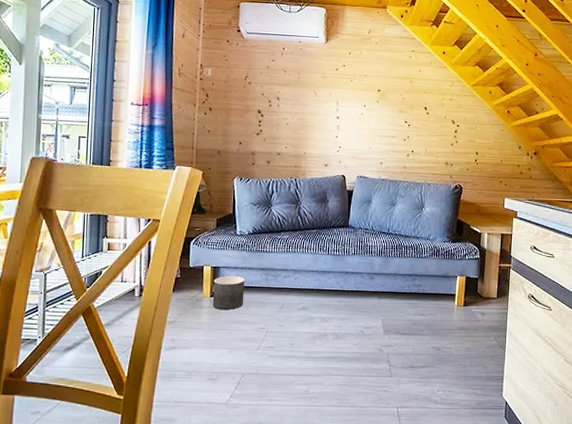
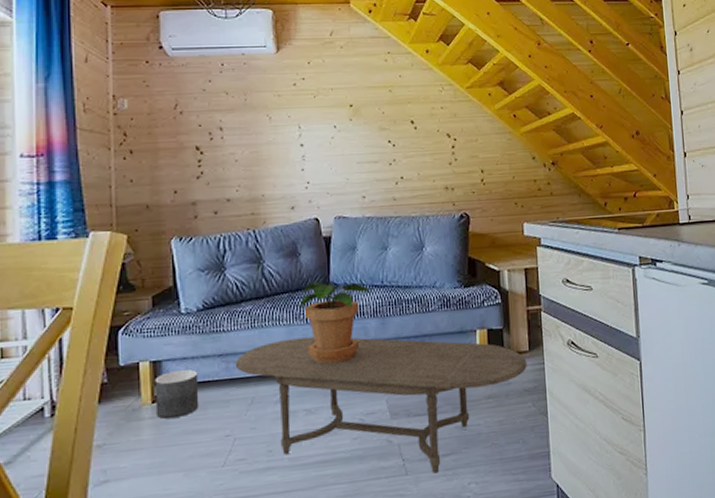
coffee table: none [272,264,494,379] -> present [235,337,527,474]
potted plant: none [324,223,379,287] -> present [299,281,371,364]

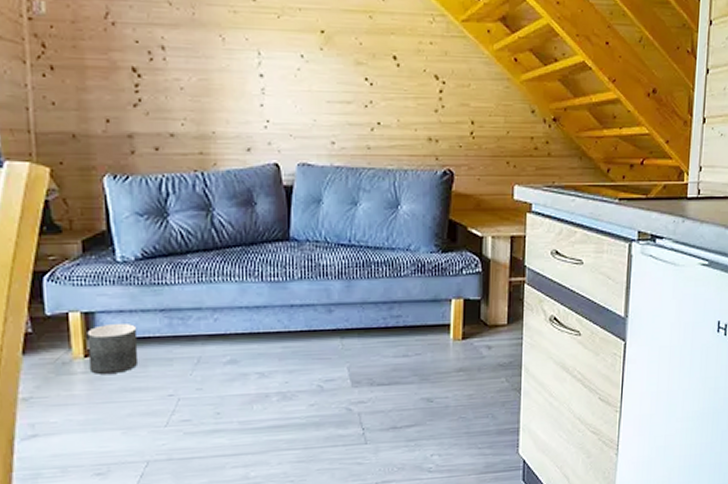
coffee table: present [235,337,527,474] -> none [179,296,504,444]
potted plant: present [299,281,371,364] -> none [254,235,336,326]

